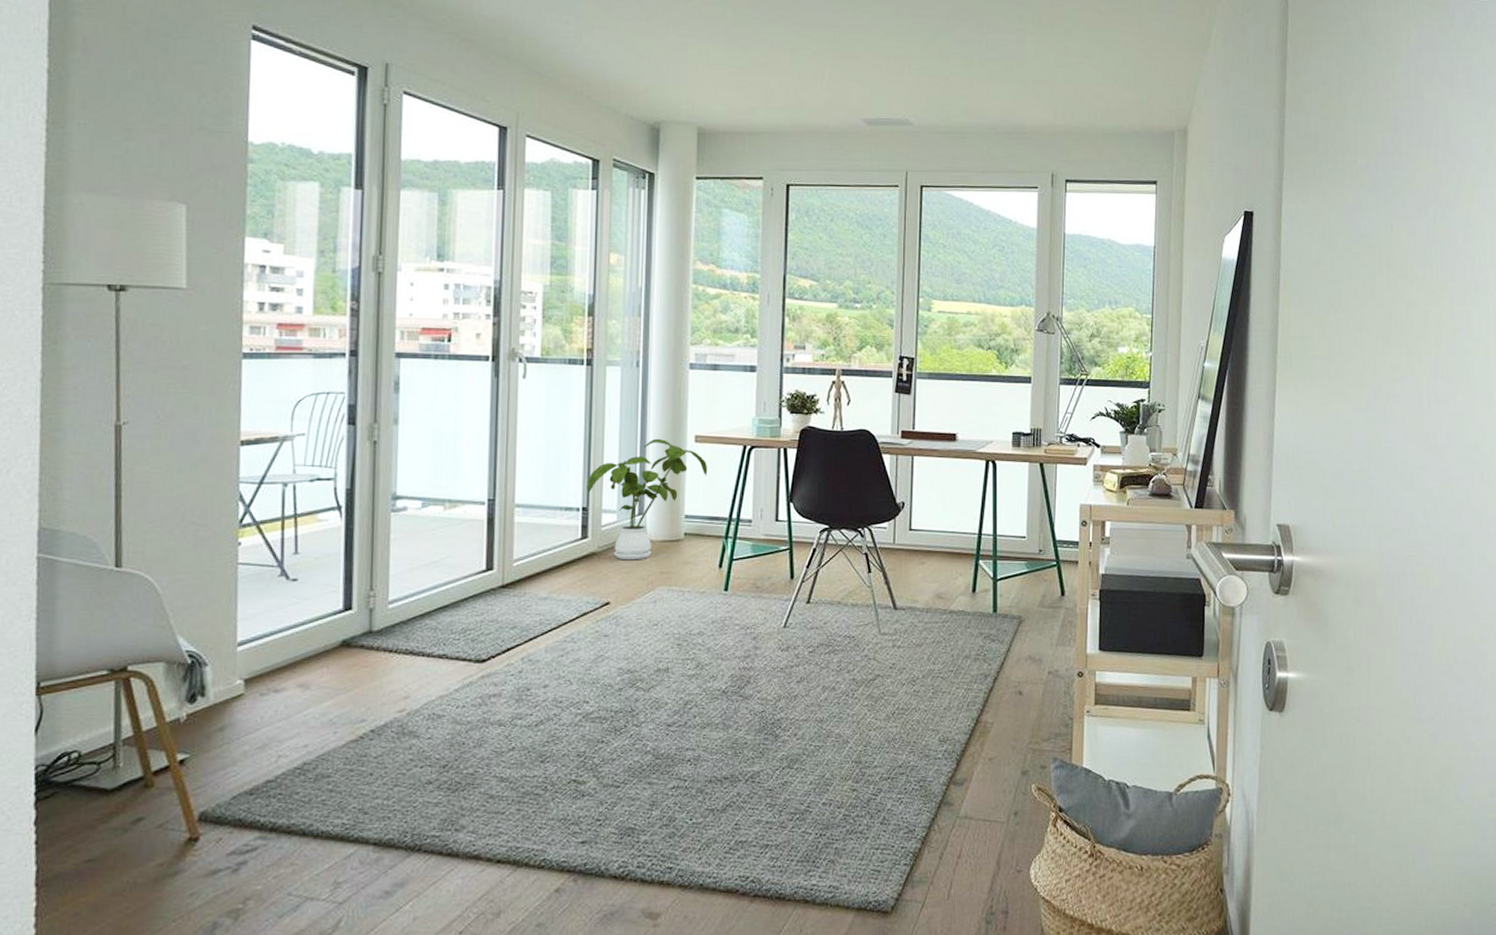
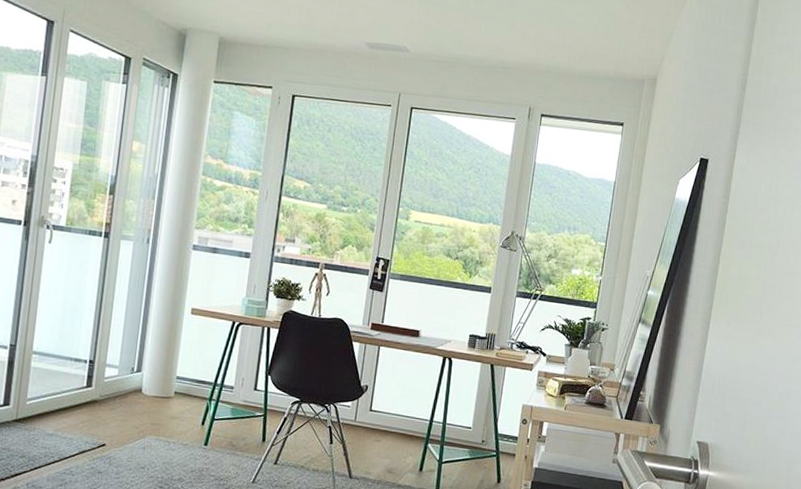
house plant: present [587,438,708,561] -> none [94,307,200,411]

